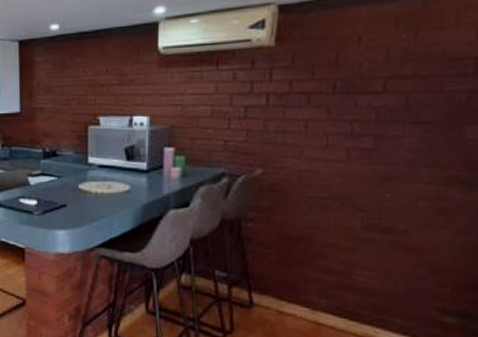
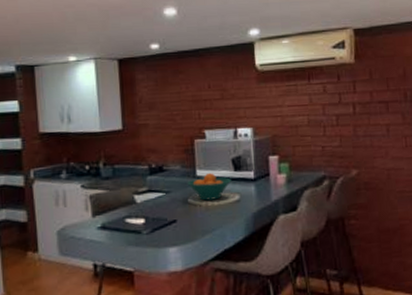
fruit bowl: none [78,161,123,188] -> present [187,173,231,201]

